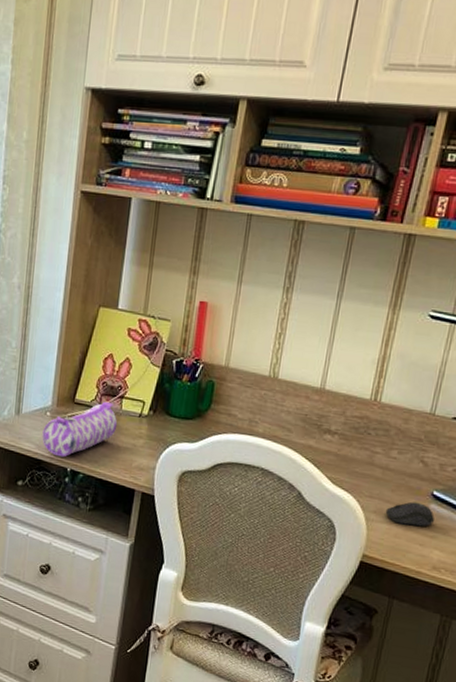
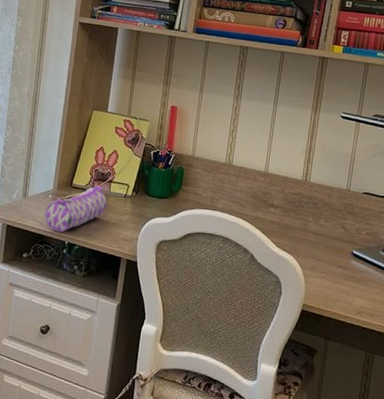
computer mouse: present [385,501,435,527] -> none [318,259,355,280]

